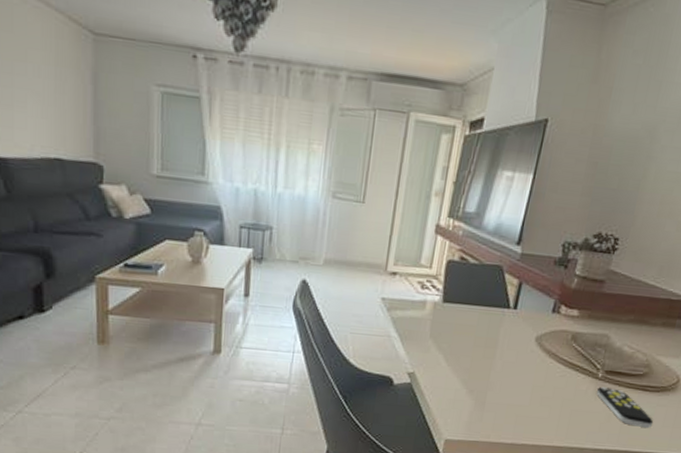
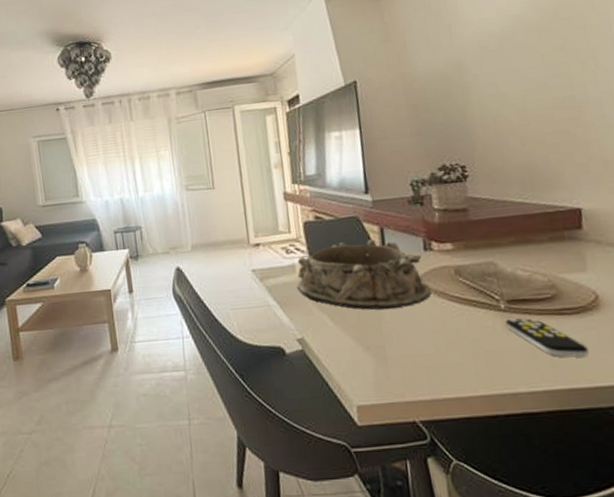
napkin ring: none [421,288,548,361] -> present [296,239,431,310]

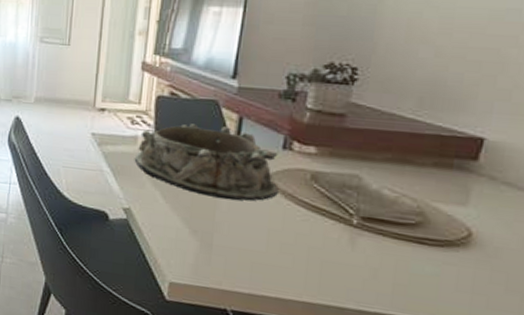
remote control: present [506,318,588,358] -> none [353,236,440,291]

